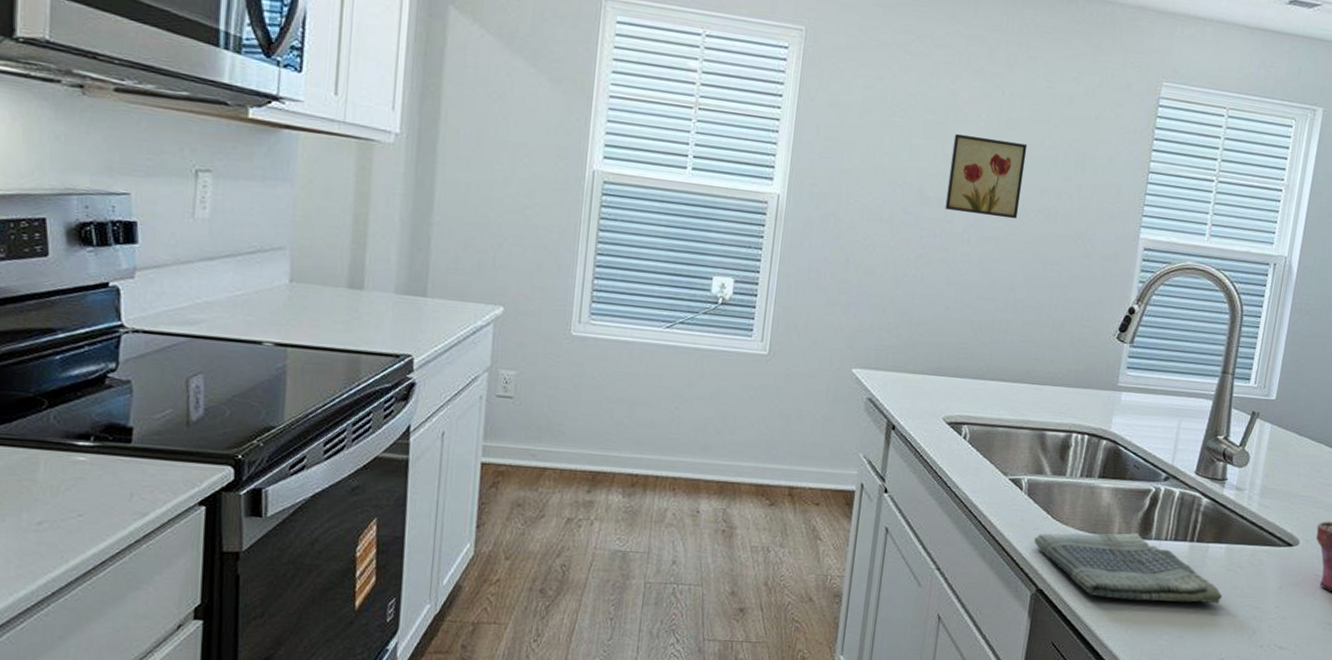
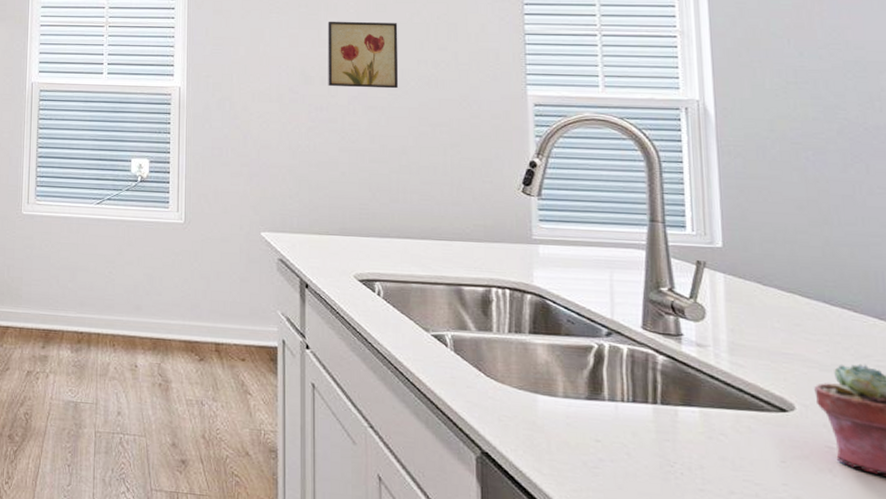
dish towel: present [1033,533,1222,603] -> none [468,392,708,476]

